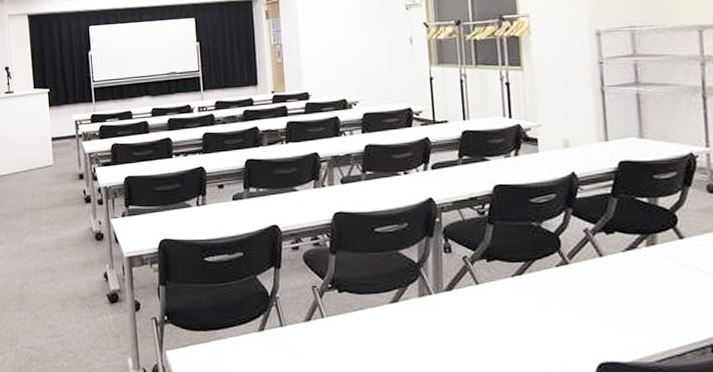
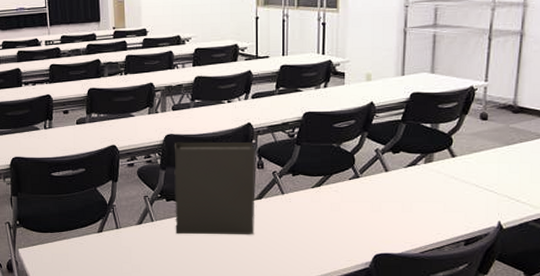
binder: none [345,221,447,335] -> present [174,142,256,234]

